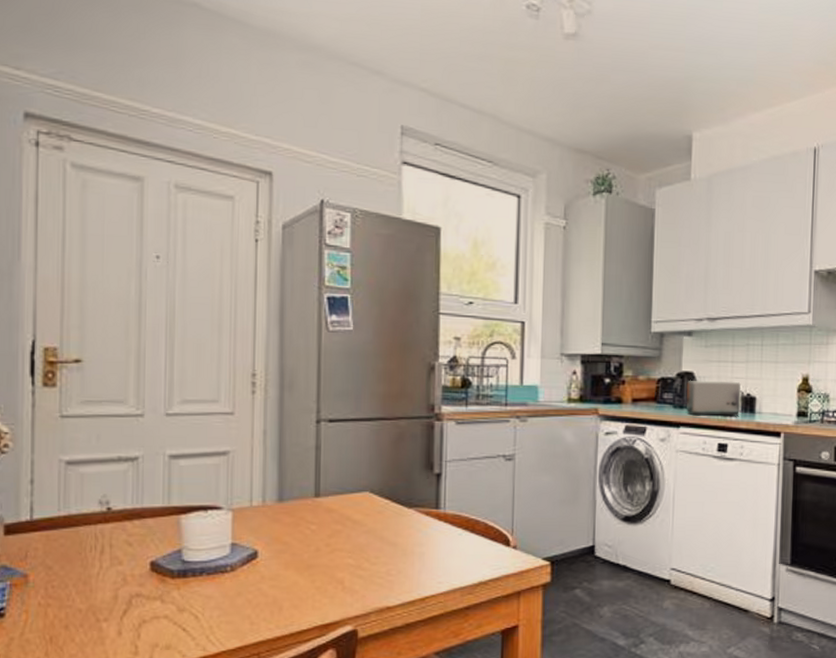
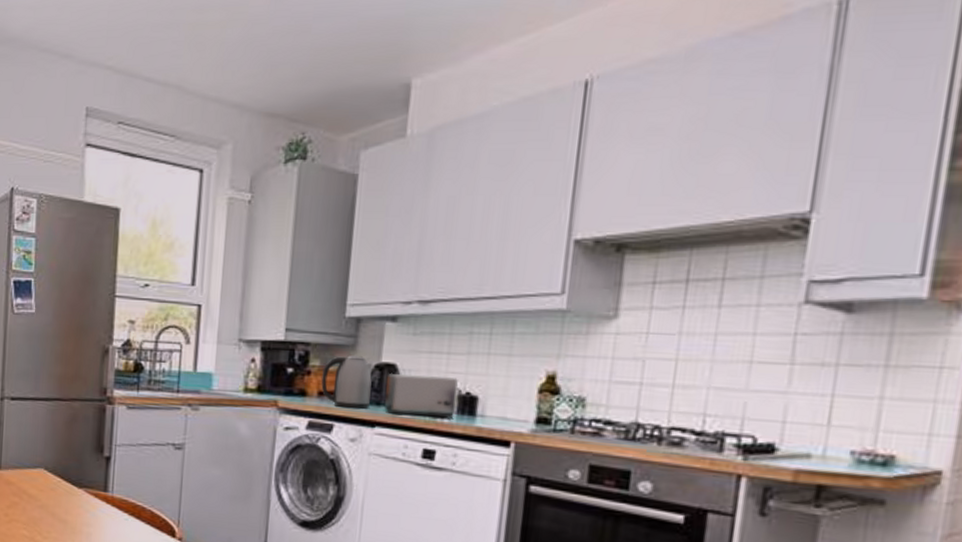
kettle: none [634,366,676,412] -> present [321,355,373,409]

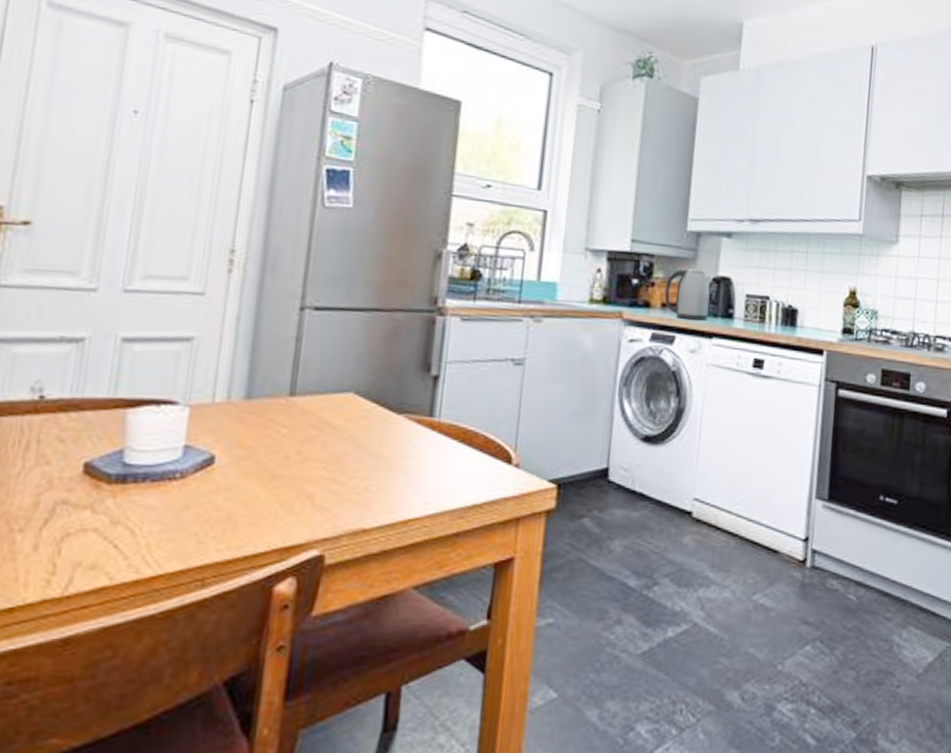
toaster: present [384,373,458,418] -> none [721,286,782,329]

